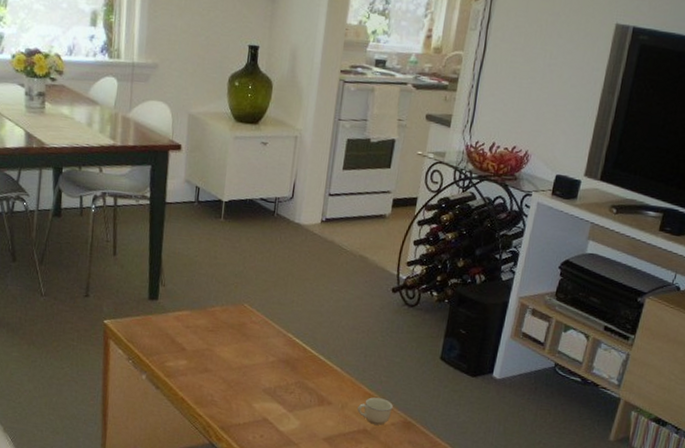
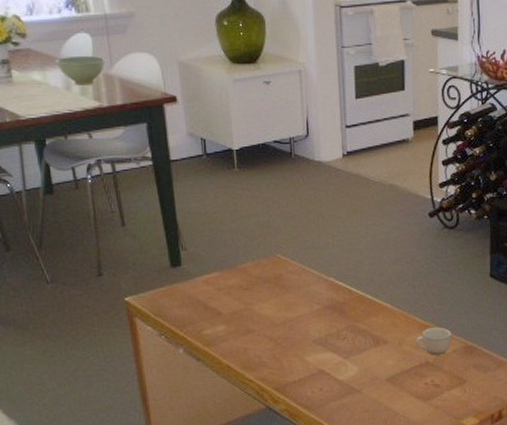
bowl: none [83,96,126,124] -> present [55,55,106,85]

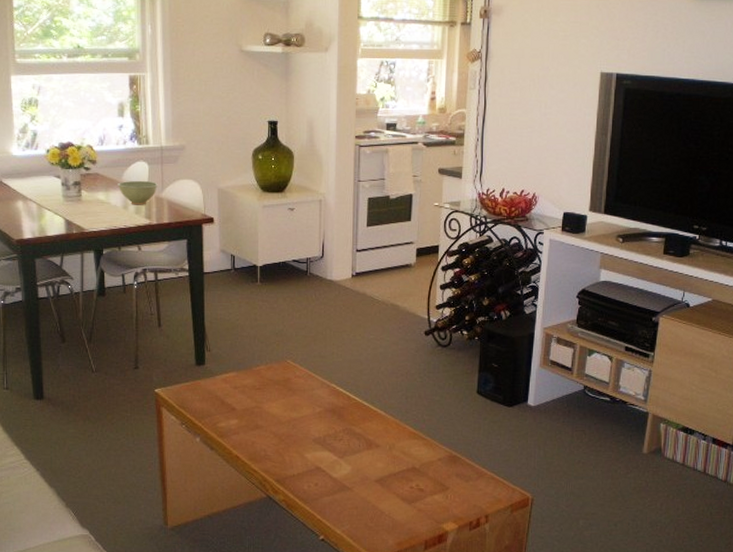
cup: present [415,327,451,355] -> none [405,436,438,462]

